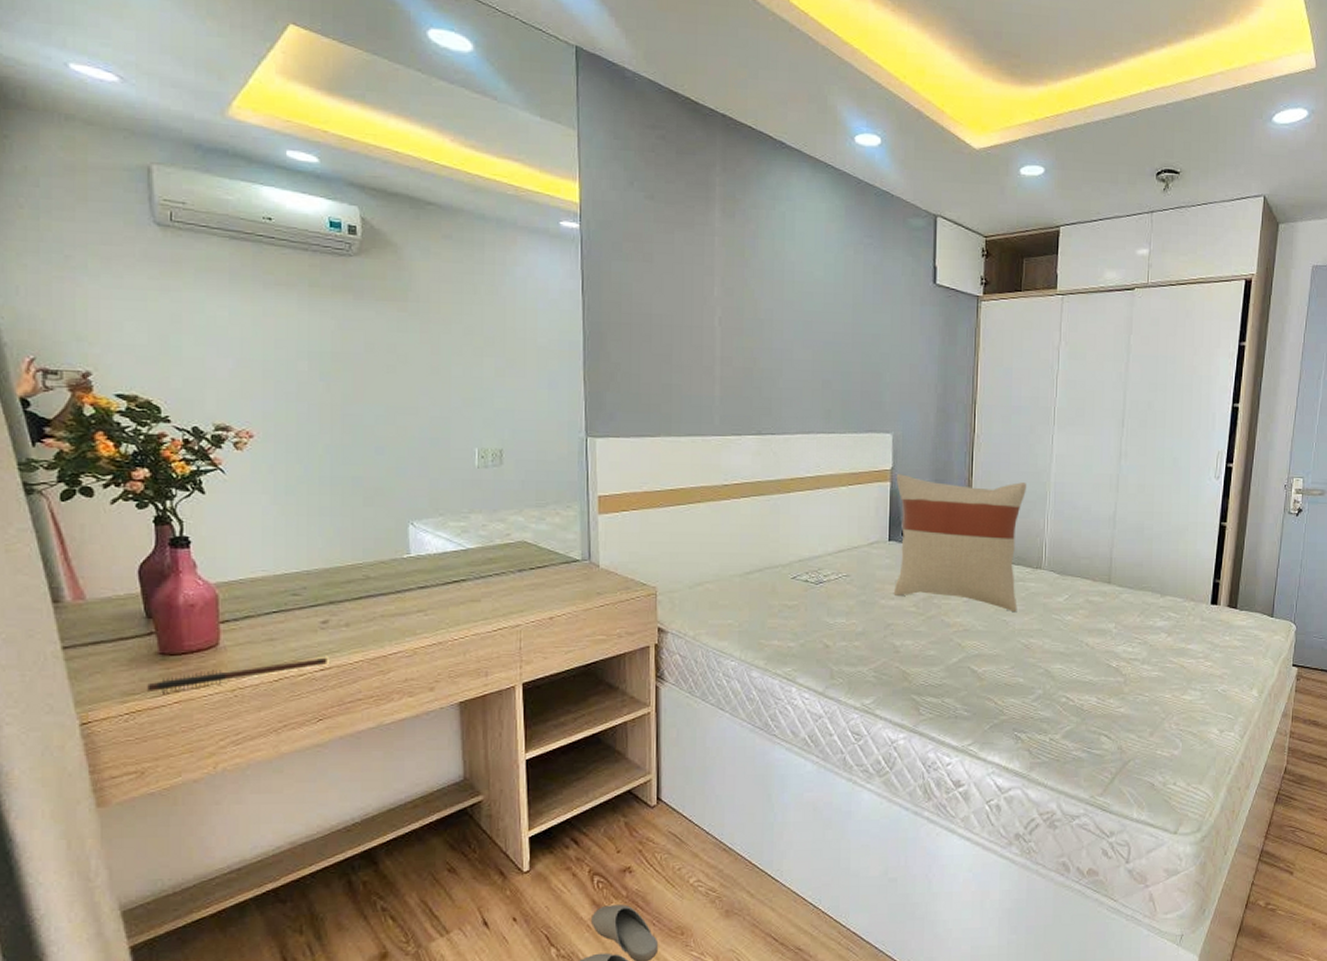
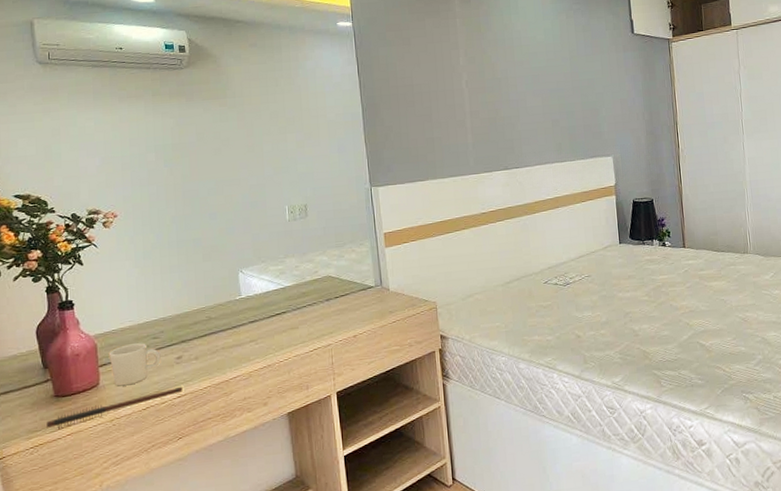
mug: none [234,599,301,650] -> present [109,343,161,387]
pillow: present [893,474,1026,613] -> none [619,184,732,292]

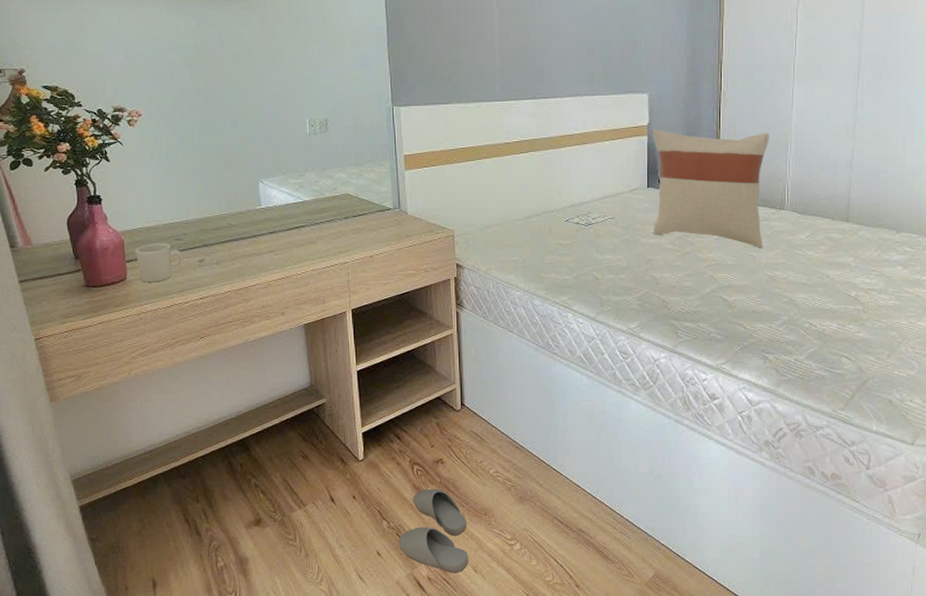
hairbrush: present [46,386,183,428] -> none [79,288,205,316]
pillow: none [619,184,732,292] -> present [652,129,769,249]

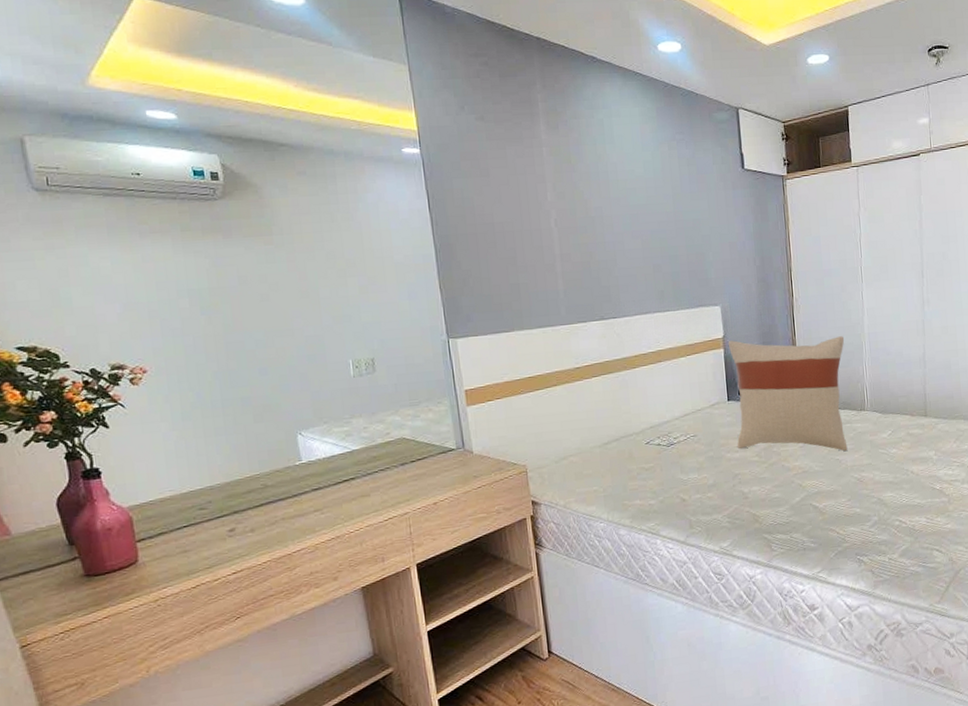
mug: present [136,243,184,283] -> none [148,514,210,563]

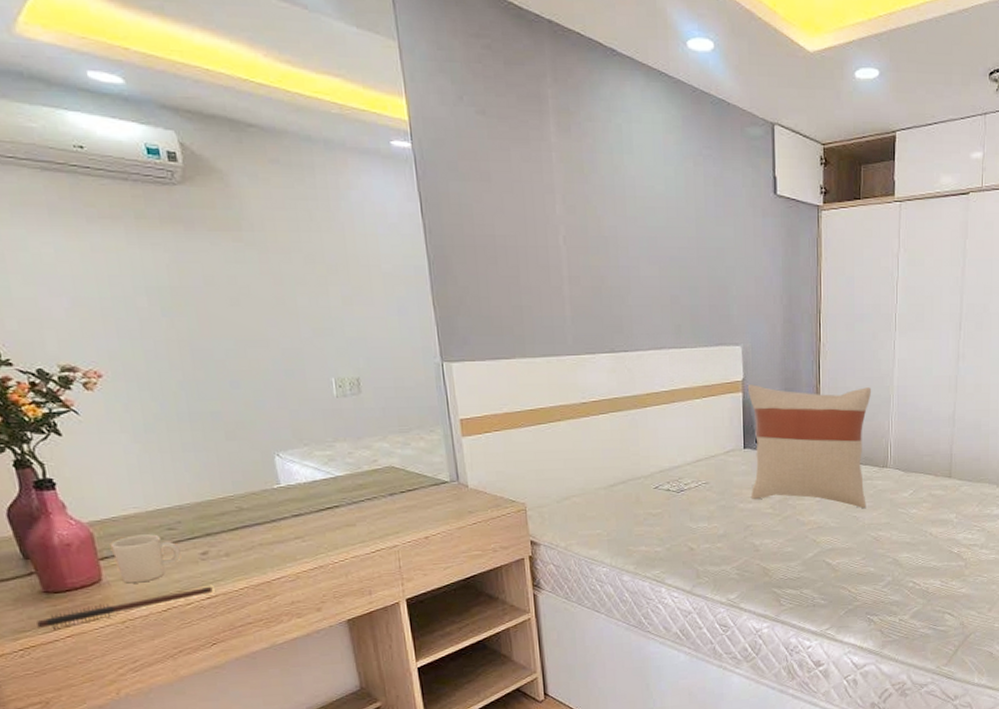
hairbrush: none [77,561,239,611] -> present [37,586,213,629]
mug: none [148,514,210,563] -> present [111,534,181,584]

